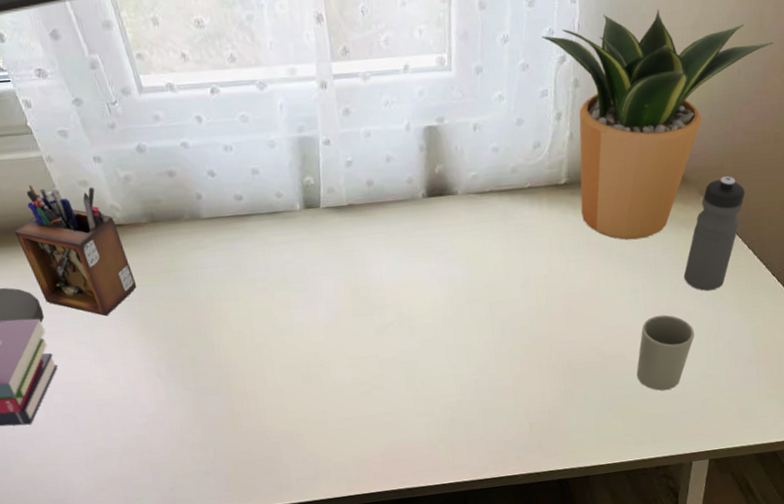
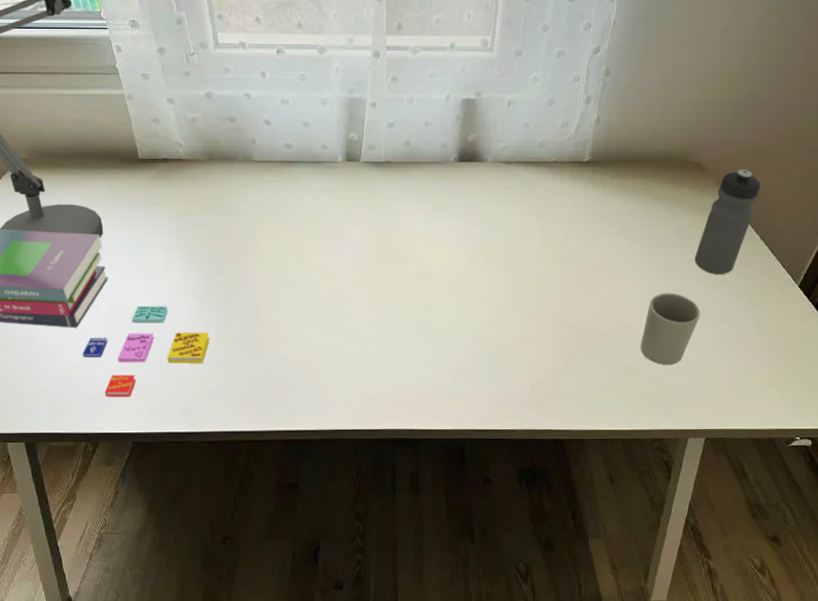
desk organizer: present [15,184,137,316] -> none [91,117,188,238]
books: none [42,389,182,495] -> present [82,305,210,397]
potted plant: present [542,10,774,240] -> none [579,13,799,219]

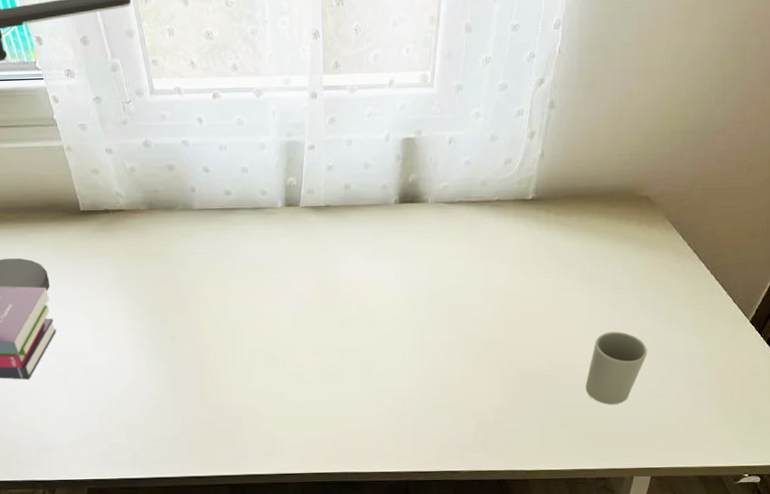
books: present [82,305,210,397] -> none [36,356,157,446]
water bottle: present [694,169,761,274] -> none [642,202,712,311]

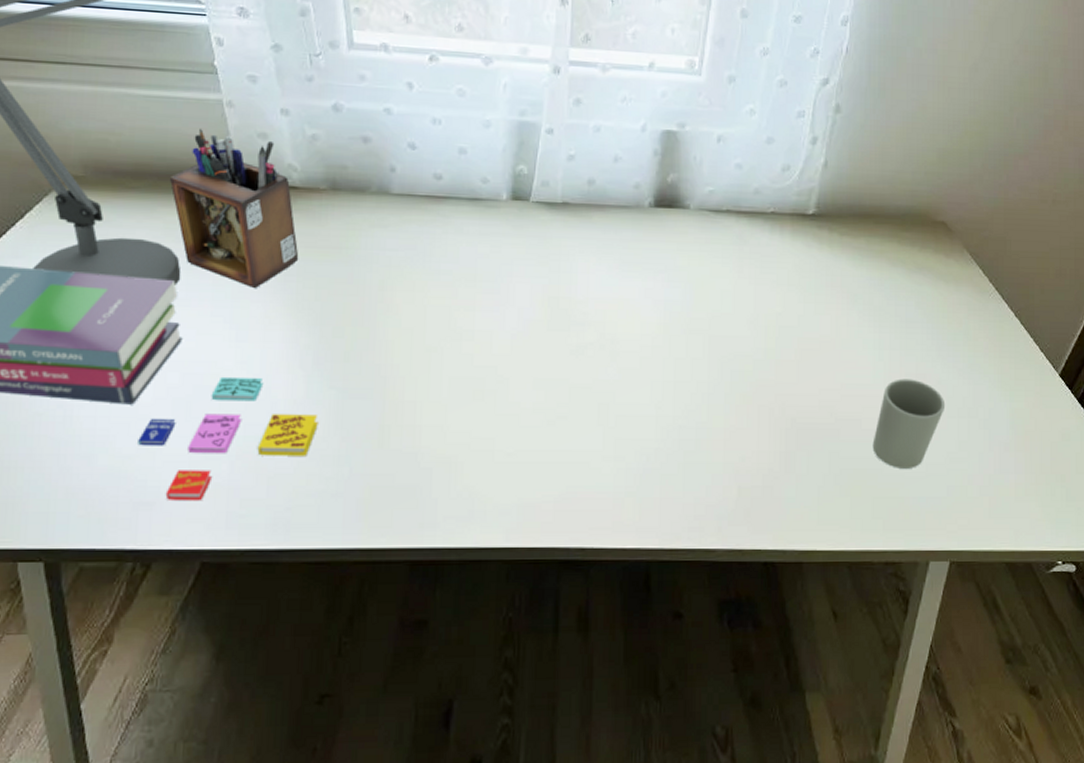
desk organizer: none [34,169,131,289] -> present [170,128,299,288]
books: none [36,356,157,446] -> present [138,376,318,500]

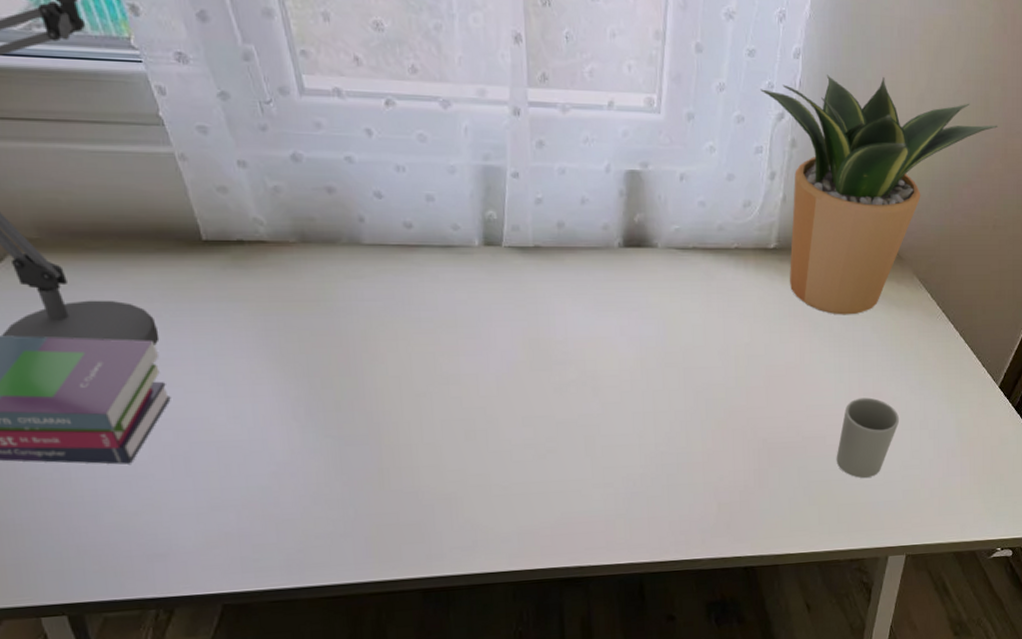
books: present [138,376,318,500] -> none [141,431,319,551]
desk organizer: present [170,128,299,288] -> none [132,183,278,344]
potted plant: none [805,42,1058,288] -> present [760,74,998,315]

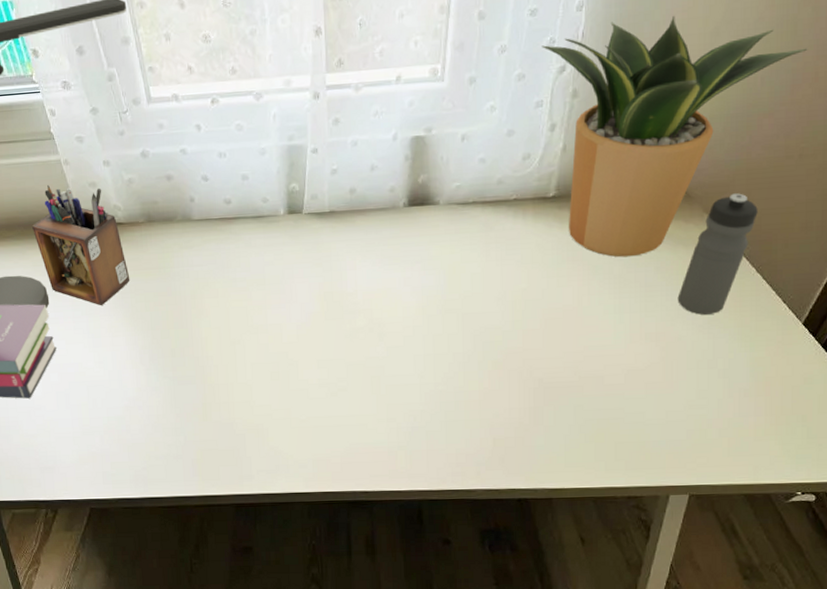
desk organizer: none [132,183,278,344] -> present [32,184,130,305]
mug: present [836,397,900,478] -> none [614,337,685,417]
water bottle: none [892,258,960,376] -> present [677,193,758,315]

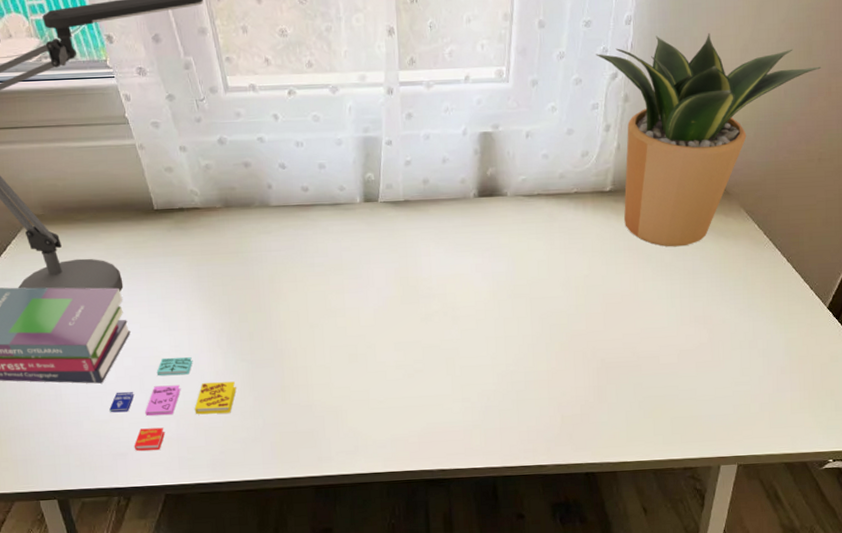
desk organizer: present [32,184,130,305] -> none [105,168,207,289]
books: none [37,373,158,465] -> present [109,357,236,451]
water bottle: present [677,193,758,315] -> none [721,191,786,300]

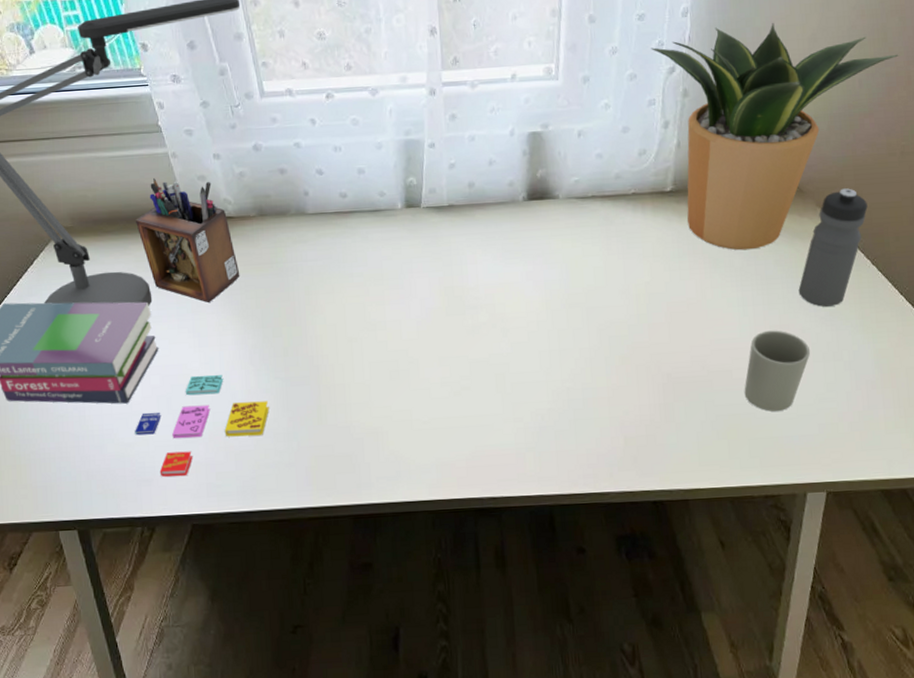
desk organizer: none [105,168,207,289] -> present [136,177,240,302]
mug: none [669,320,730,393] -> present [744,330,811,412]
water bottle: none [721,191,786,300] -> present [798,188,868,307]

